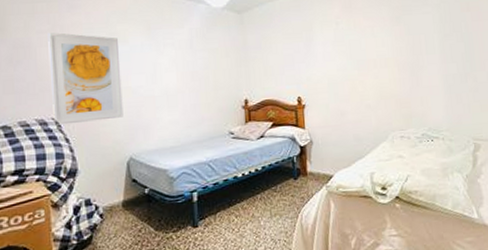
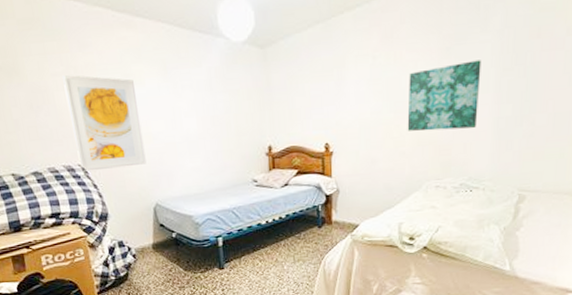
wall art: none [367,27,430,86] -> present [407,60,482,131]

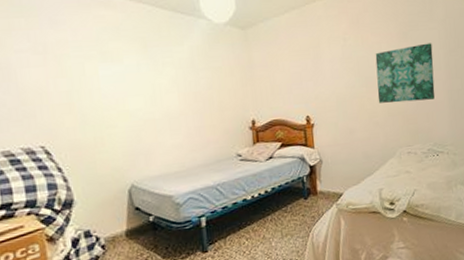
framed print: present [62,74,147,172] -> none [28,51,122,154]

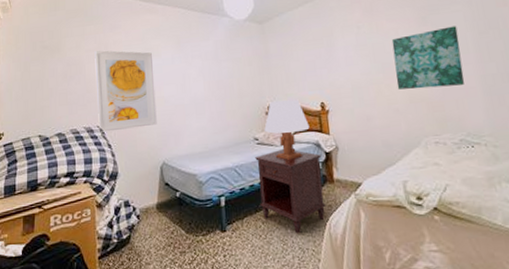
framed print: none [28,51,122,154] -> present [94,50,157,133]
nightstand: none [238,165,309,247] -> present [255,149,326,234]
table lamp: none [248,113,295,176] -> present [264,99,310,160]

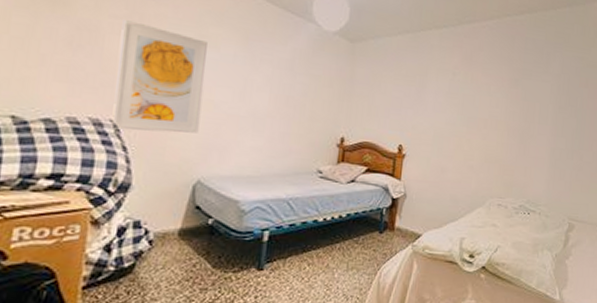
nightstand: present [255,149,326,234] -> none [309,187,387,280]
table lamp: present [264,99,310,160] -> none [331,133,382,201]
wall art: present [391,26,465,90] -> none [477,93,543,154]

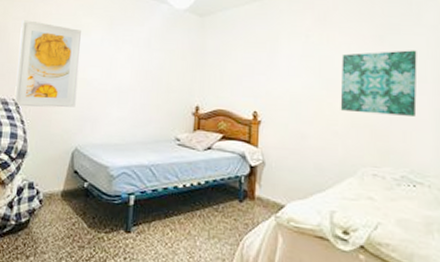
wall art: none [477,93,543,154] -> present [340,50,417,116]

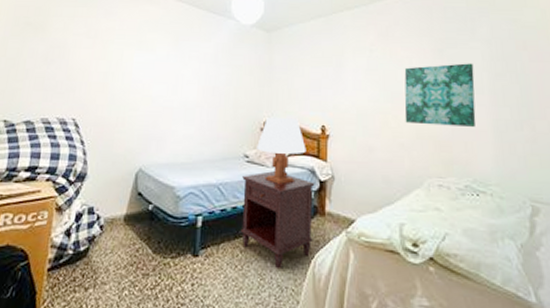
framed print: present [13,19,81,108] -> none [73,35,146,127]
nightstand: none [171,155,245,249] -> present [240,171,315,270]
table lamp: none [188,102,238,168] -> present [257,118,306,184]

